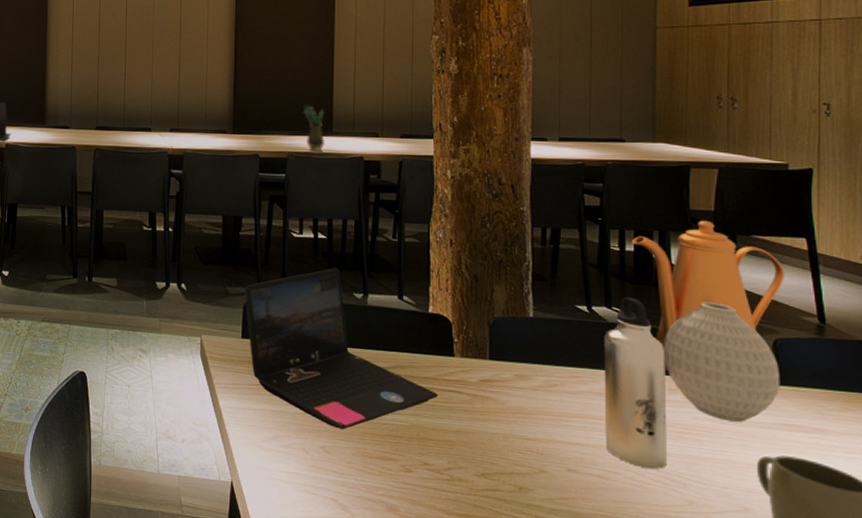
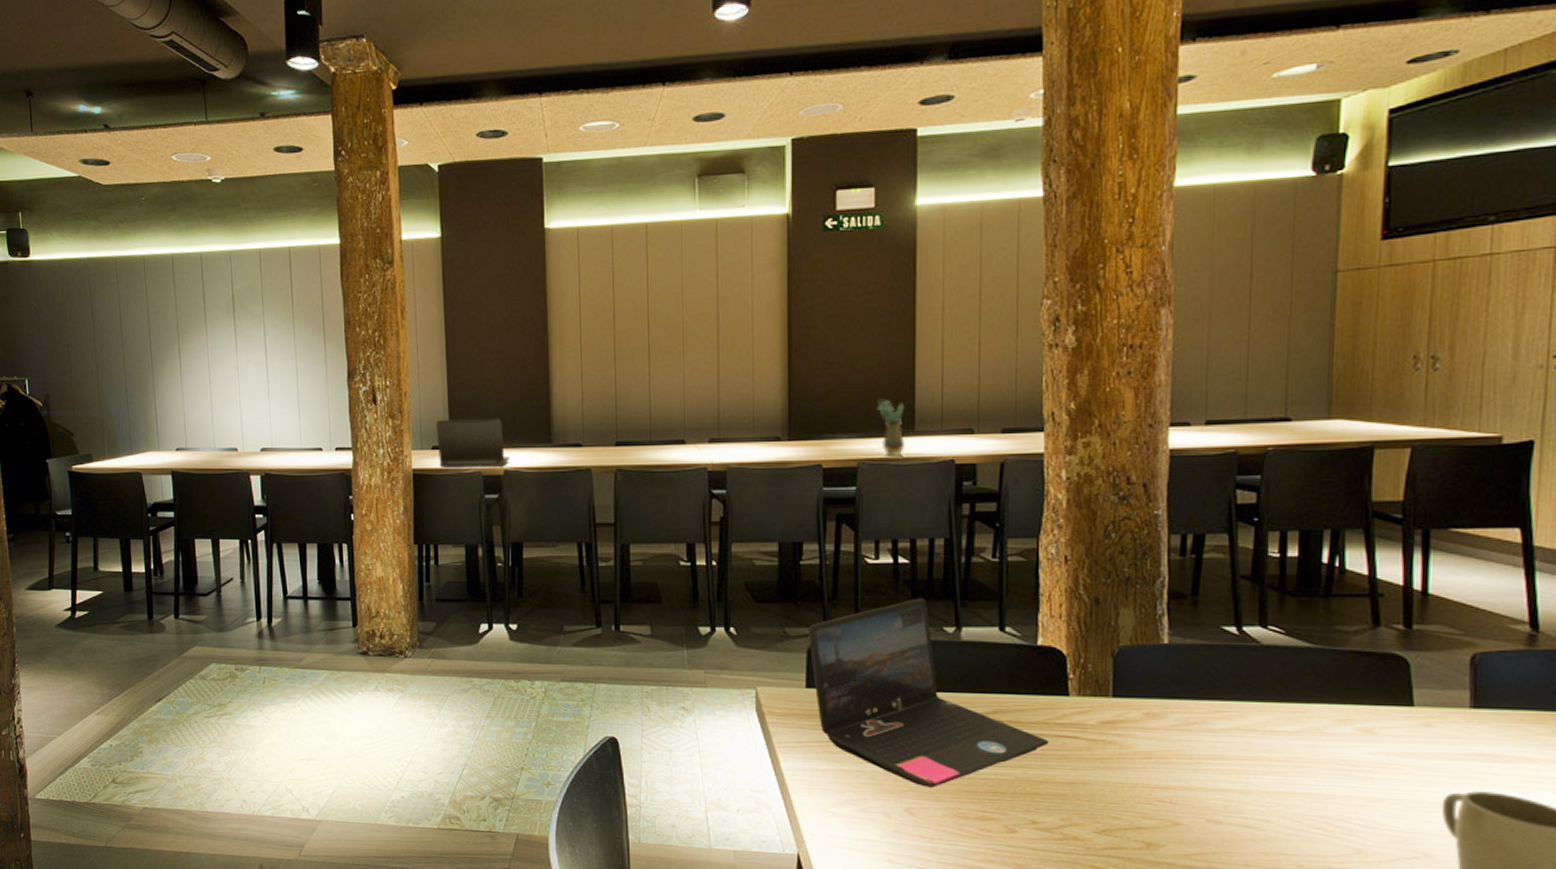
water bottle: present [604,297,667,469] -> none [1254,614,1334,815]
coffee pot: present [632,220,785,372] -> none [1296,513,1491,700]
vase: present [663,302,781,422] -> none [1330,613,1478,754]

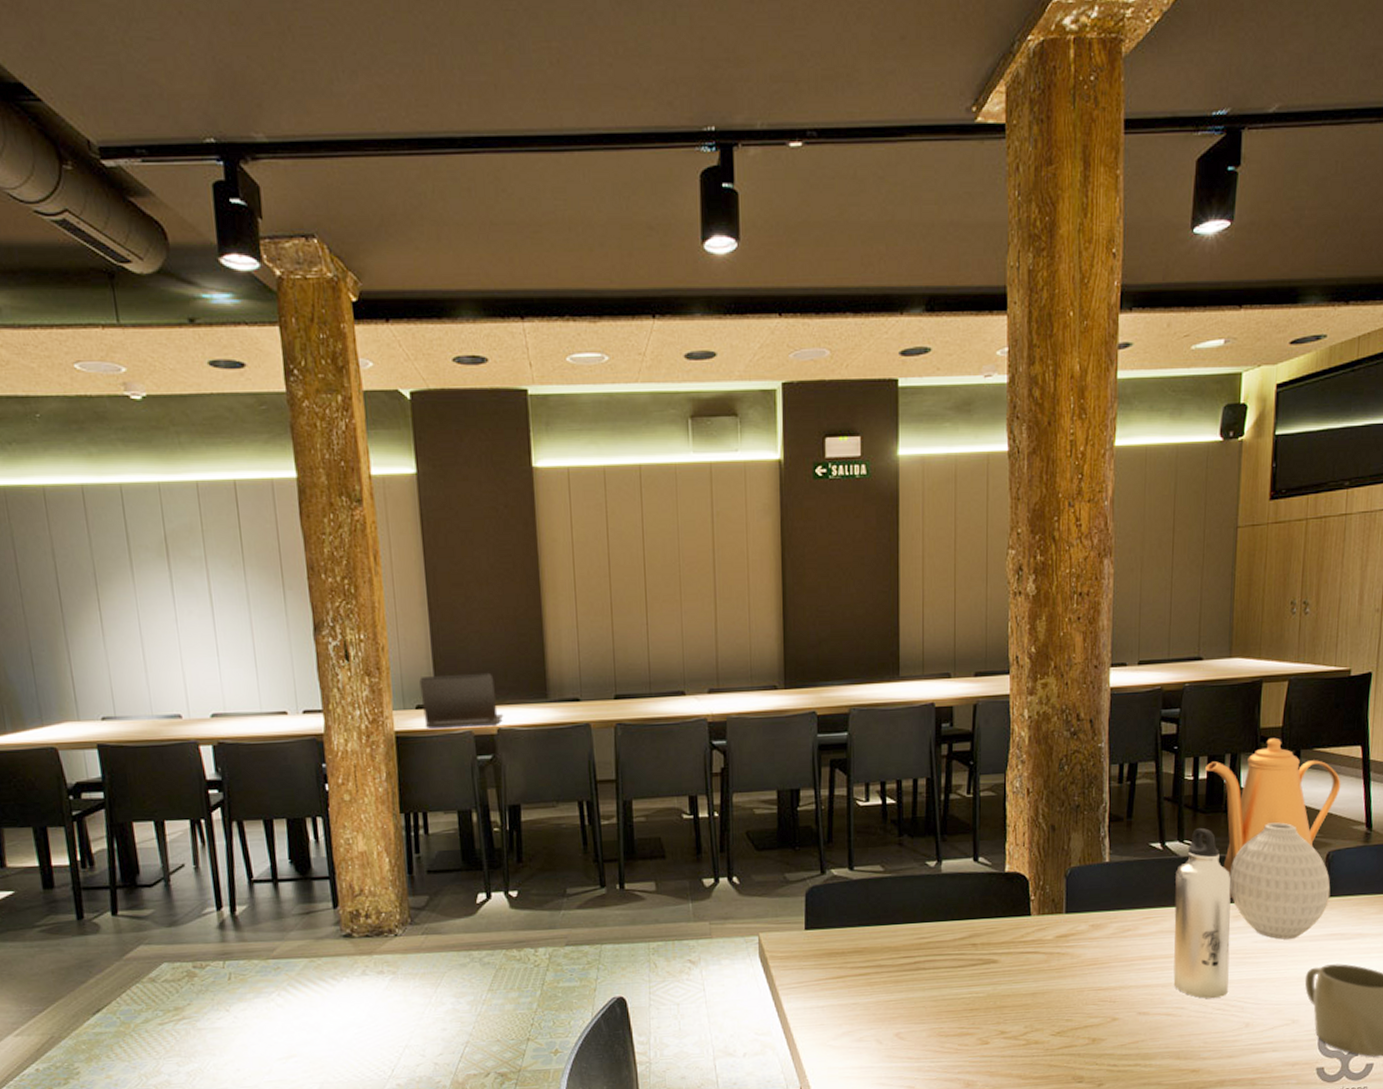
laptop: present [808,598,1049,788] -> none [806,835,1015,1012]
vase: present [876,397,905,456] -> none [864,644,891,701]
water bottle: none [1254,614,1334,815] -> present [1173,828,1232,999]
coffee pot: none [1296,513,1491,700] -> present [1205,737,1341,899]
vase: none [1330,613,1478,754] -> present [1229,822,1331,940]

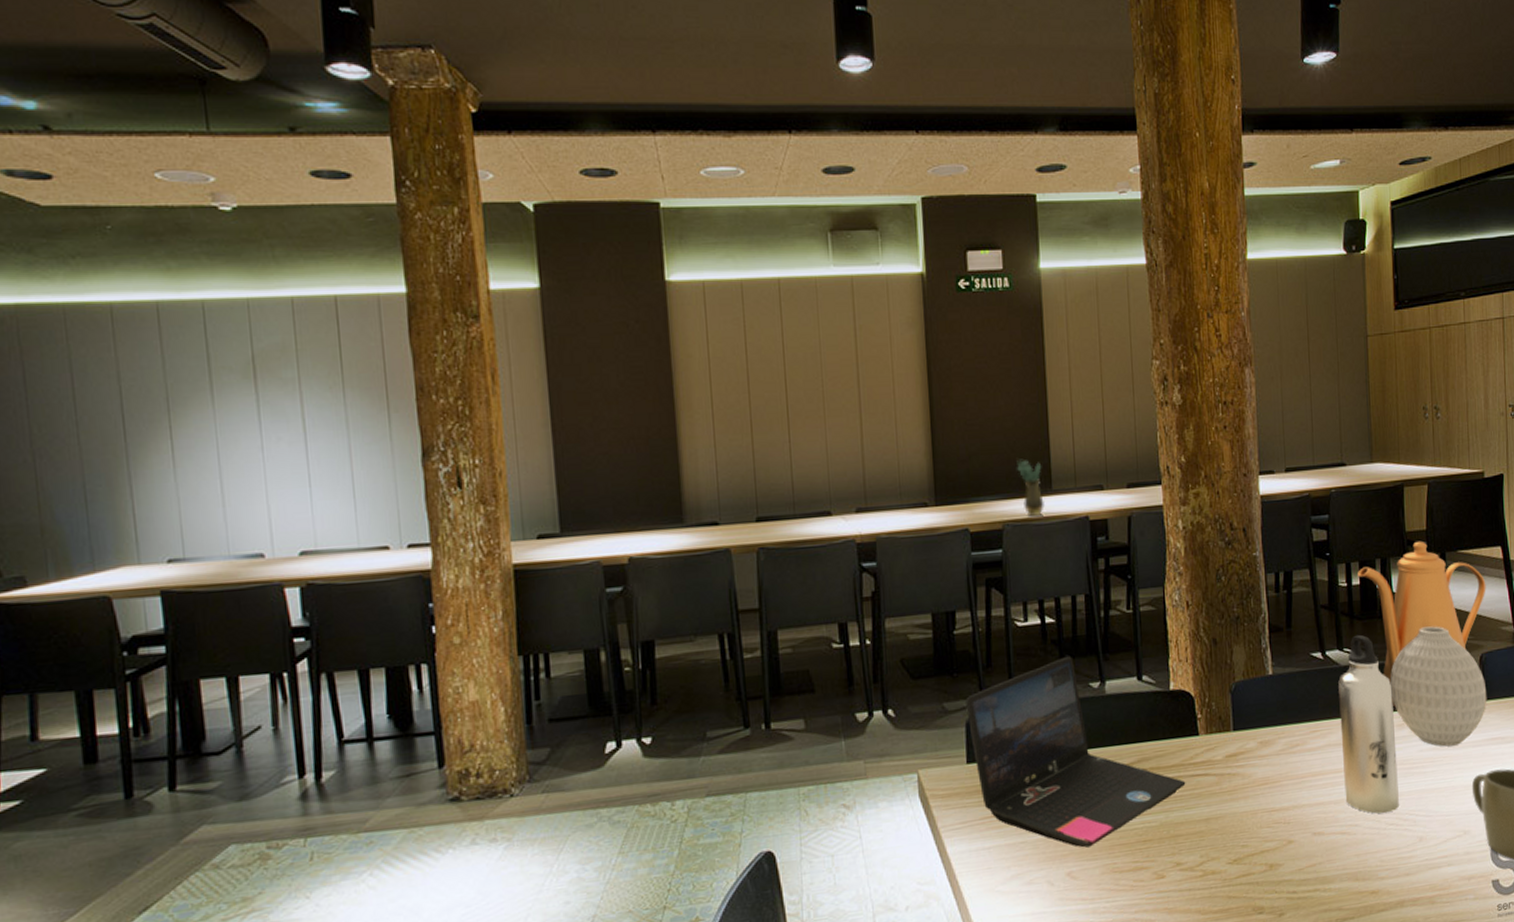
laptop computer: present [419,674,504,729] -> none [541,498,636,560]
laptop: none [806,835,1015,1012] -> present [966,656,1186,848]
vase: none [864,644,891,701] -> present [1015,457,1045,516]

